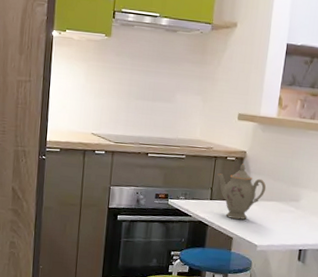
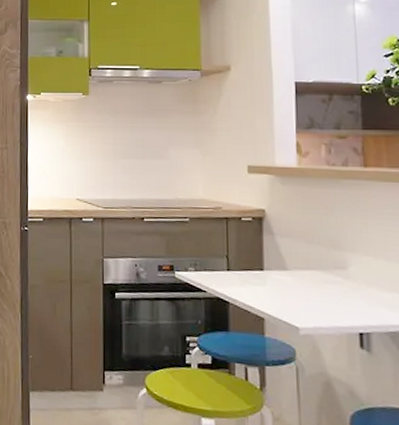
teapot: present [216,164,267,220] -> none [231,225,299,295]

